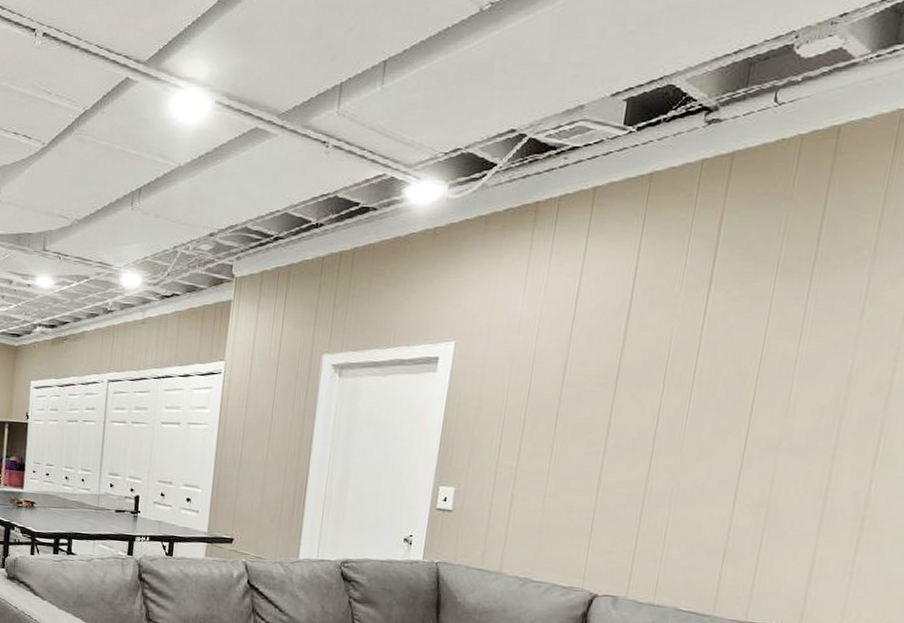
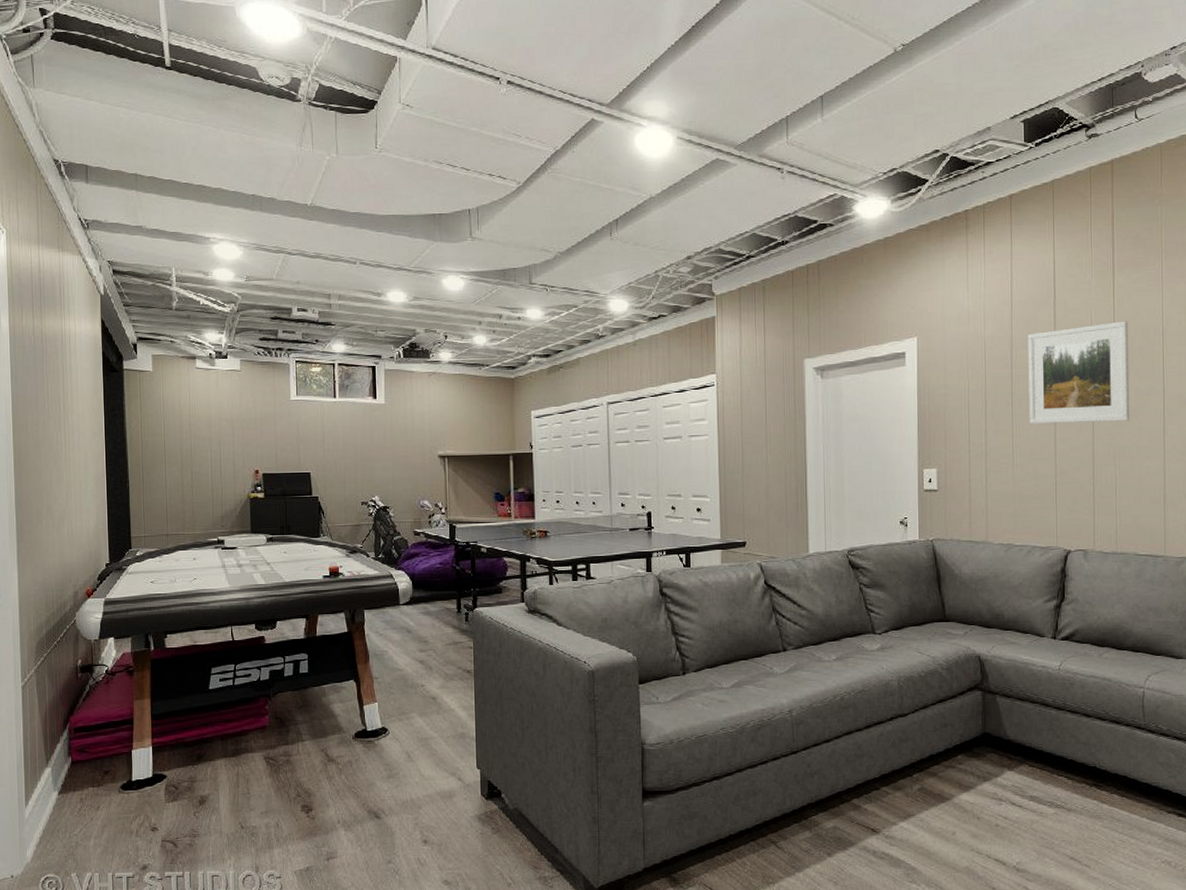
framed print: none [573,344,718,460] -> present [1028,321,1130,425]

